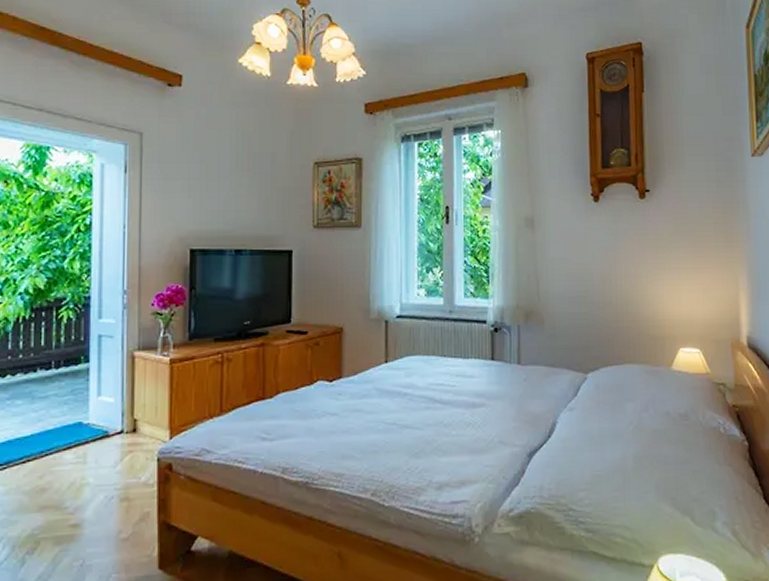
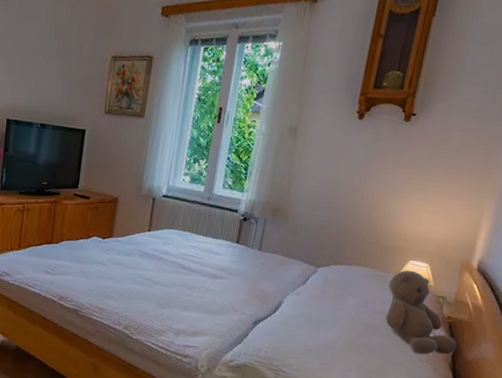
teddy bear: none [665,359,750,456] -> present [385,270,457,355]

